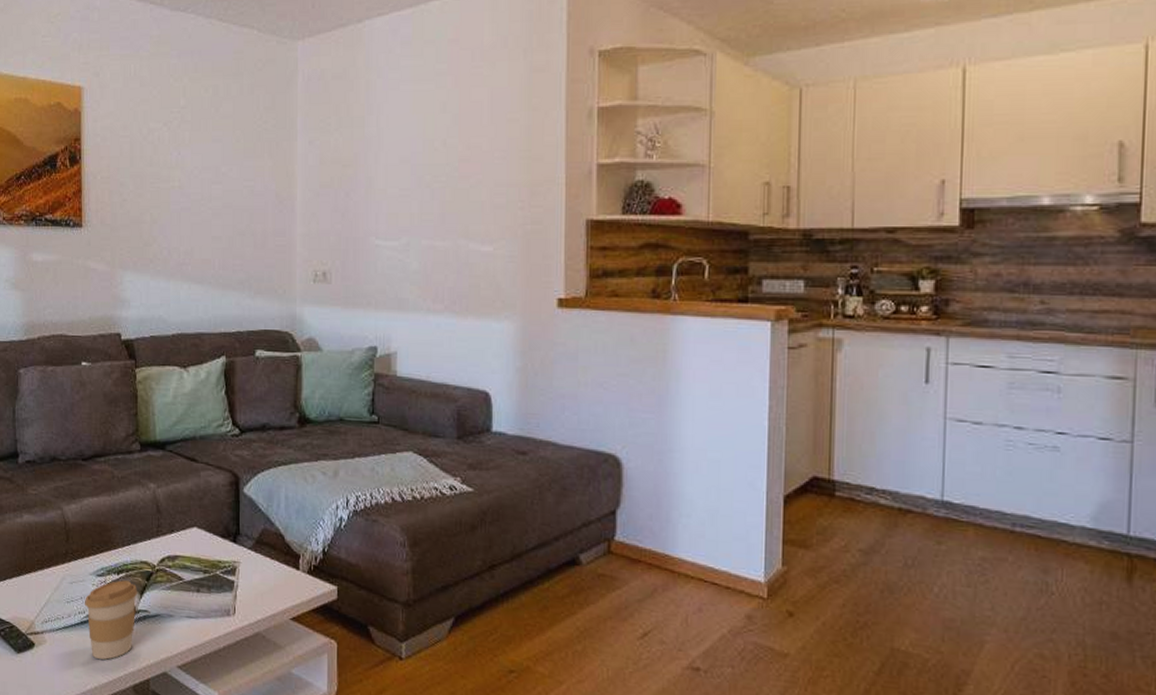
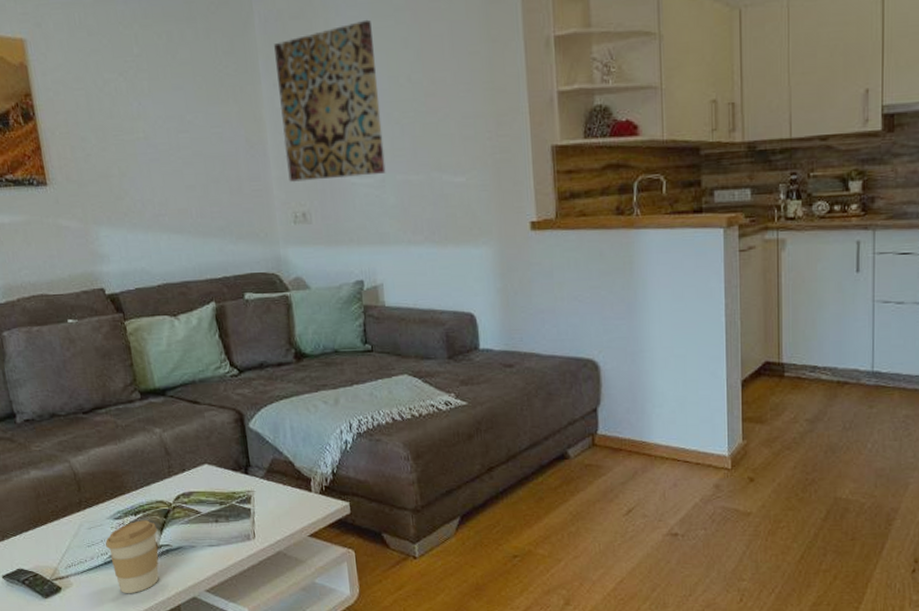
wall art: none [313,82,412,240] -> present [274,19,386,182]

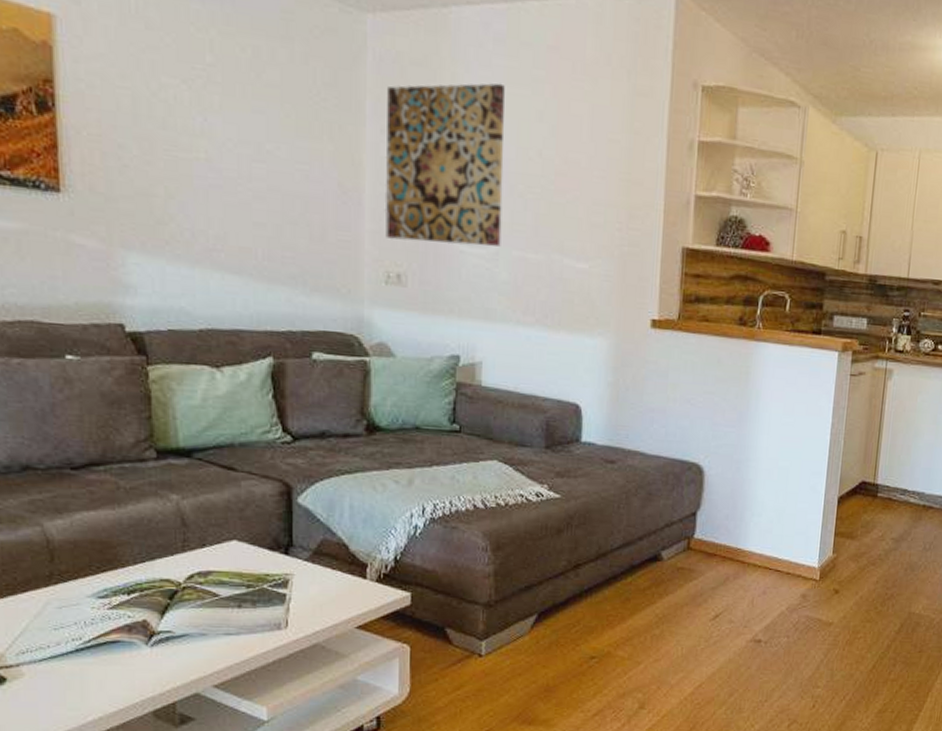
coffee cup: present [105,520,159,594] -> none [81,601,158,688]

